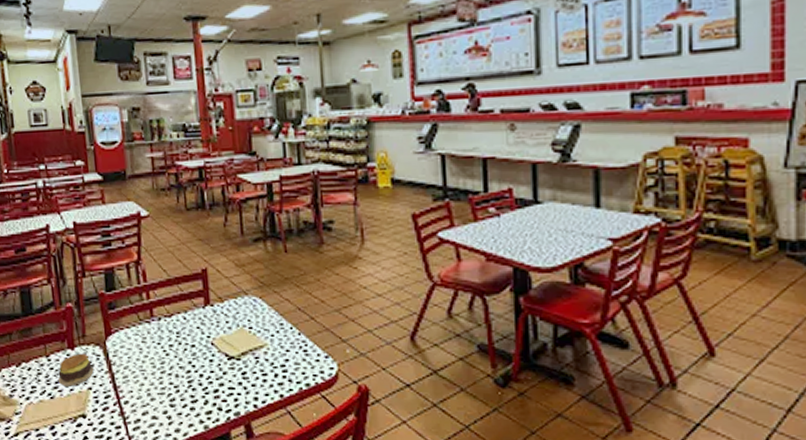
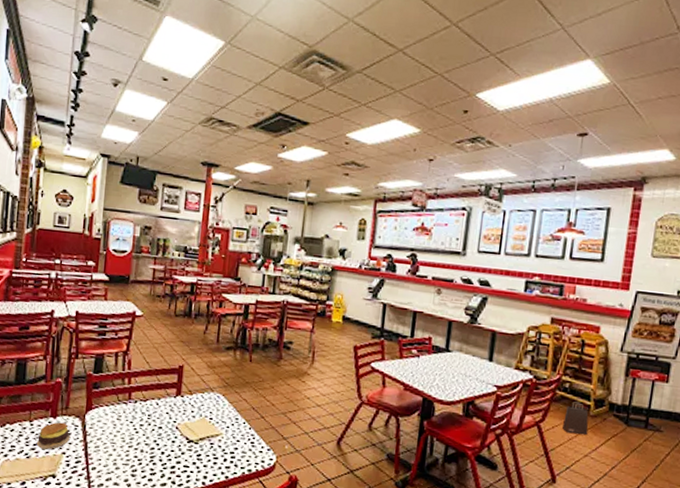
shopping bag: none [712,243,752,289] -> present [561,400,589,436]

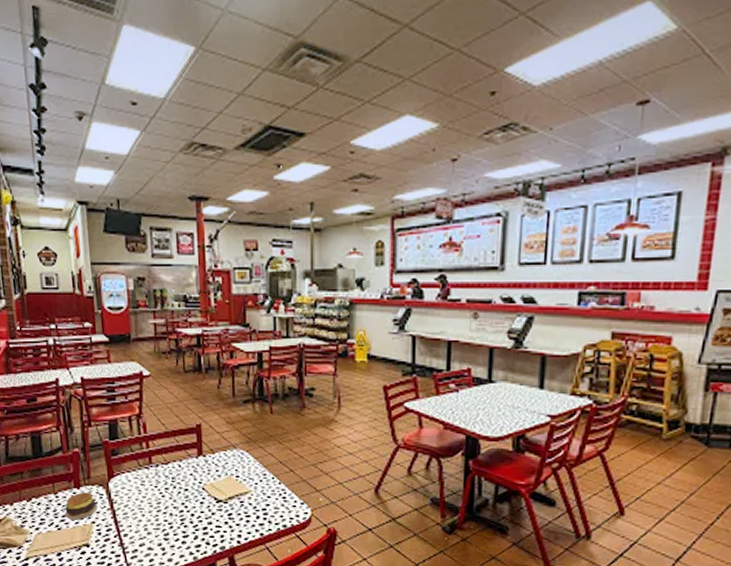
shopping bag: present [561,400,589,436] -> none [629,424,661,462]

